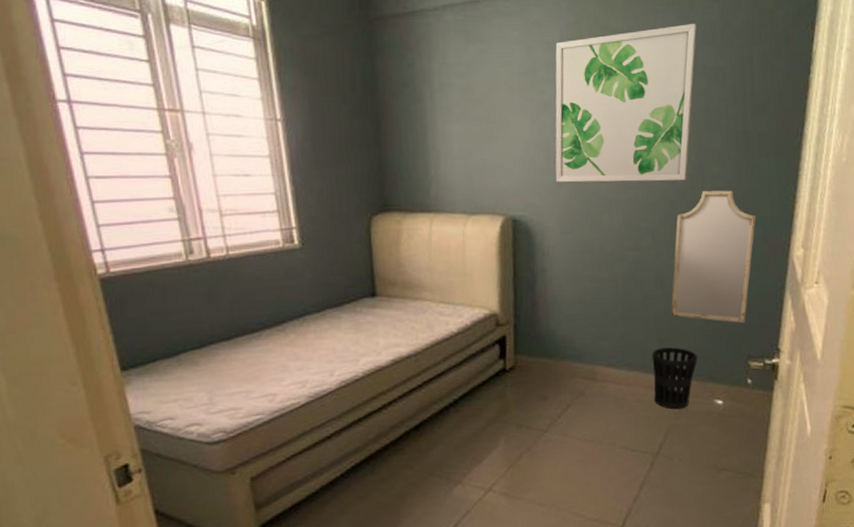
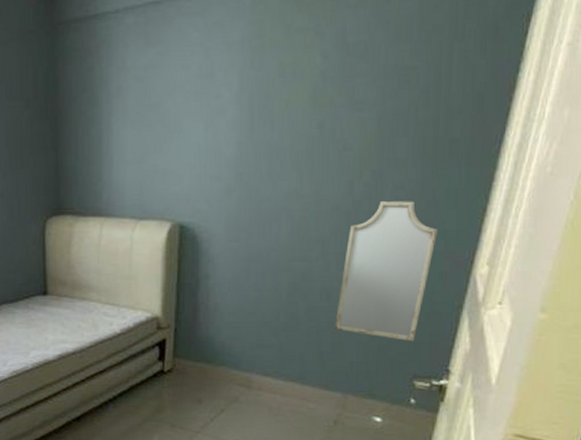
wall art: present [555,23,697,183] -> none [225,18,391,190]
wastebasket: present [652,347,698,410] -> none [309,361,359,423]

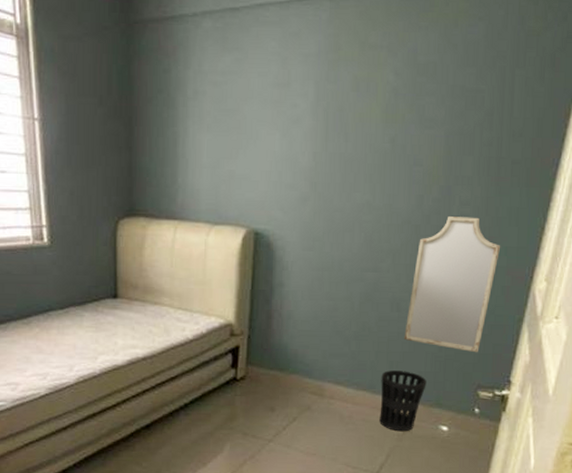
wastebasket: none [309,361,359,423] -> present [379,370,427,432]

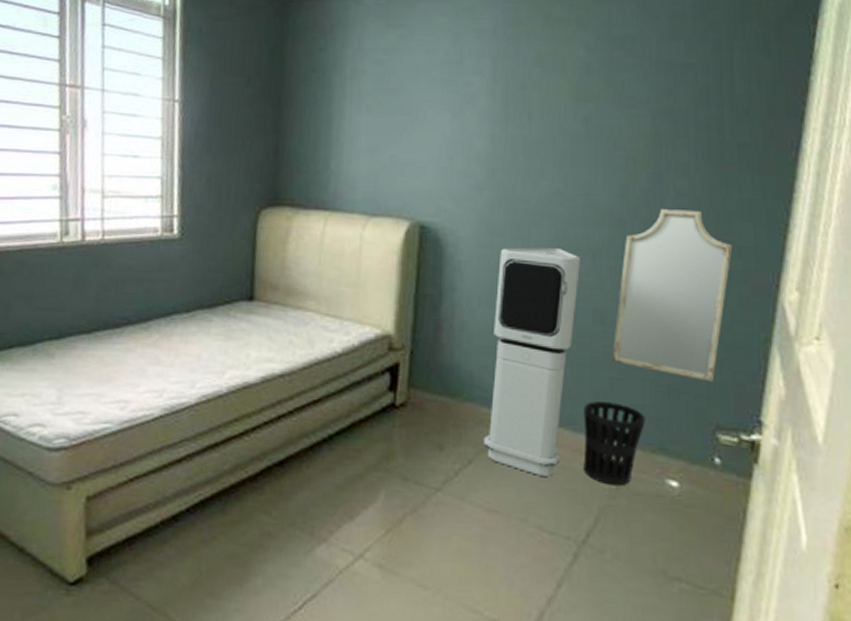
air purifier: none [305,250,383,427] -> present [484,247,580,476]

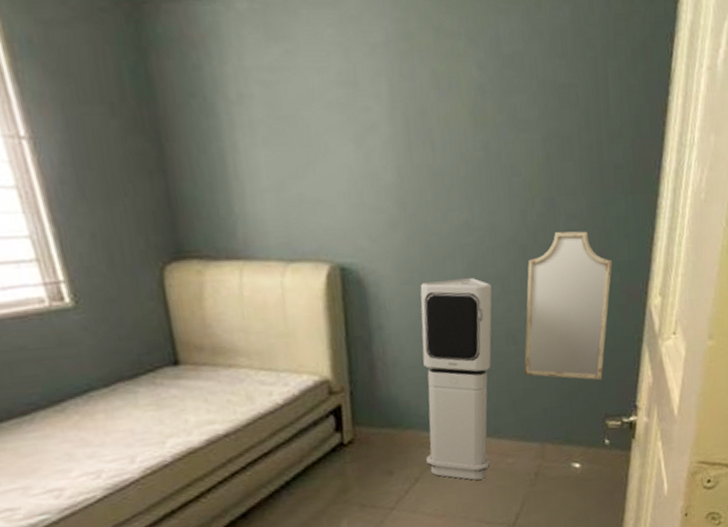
wastebasket: present [583,401,645,486] -> none [505,409,554,476]

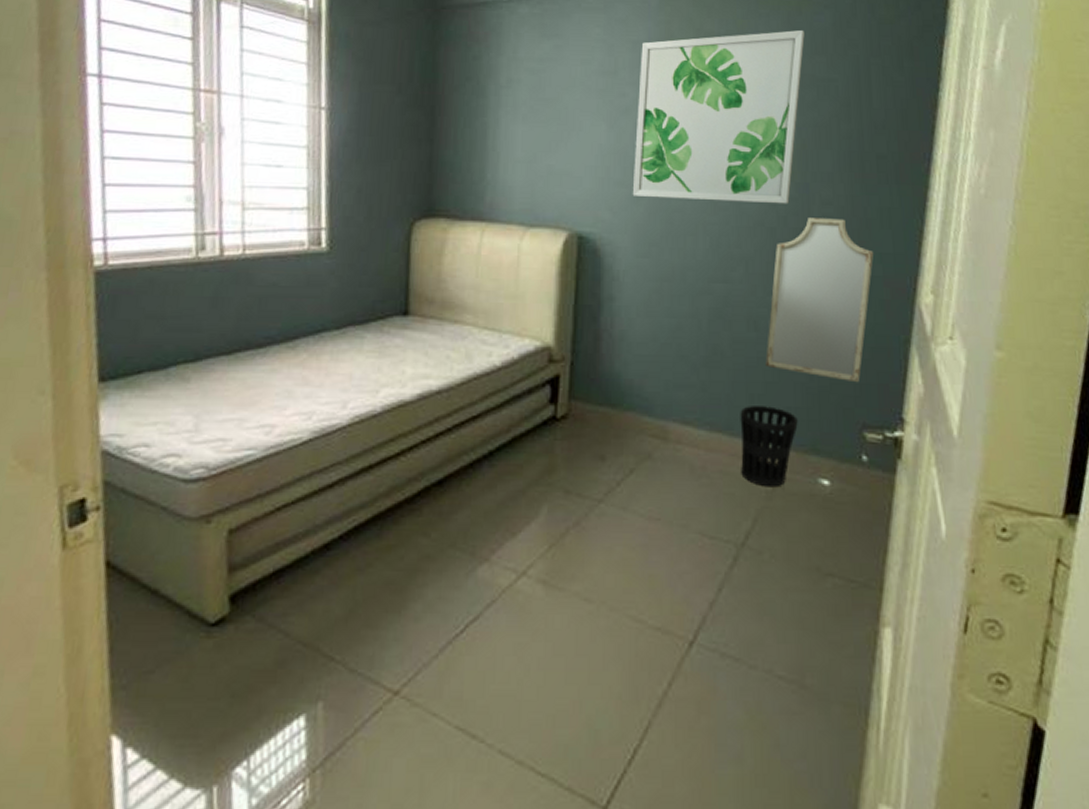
wall art: none [380,27,545,223] -> present [632,29,805,204]
air purifier: present [420,278,492,481] -> none [645,256,734,482]
wastebasket: none [505,409,554,476] -> present [740,406,798,488]

